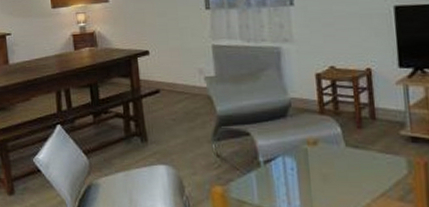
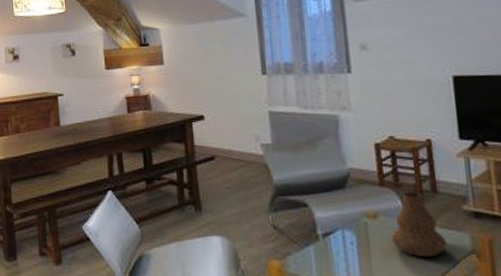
vase: none [329,119,384,180] -> present [390,192,447,257]

